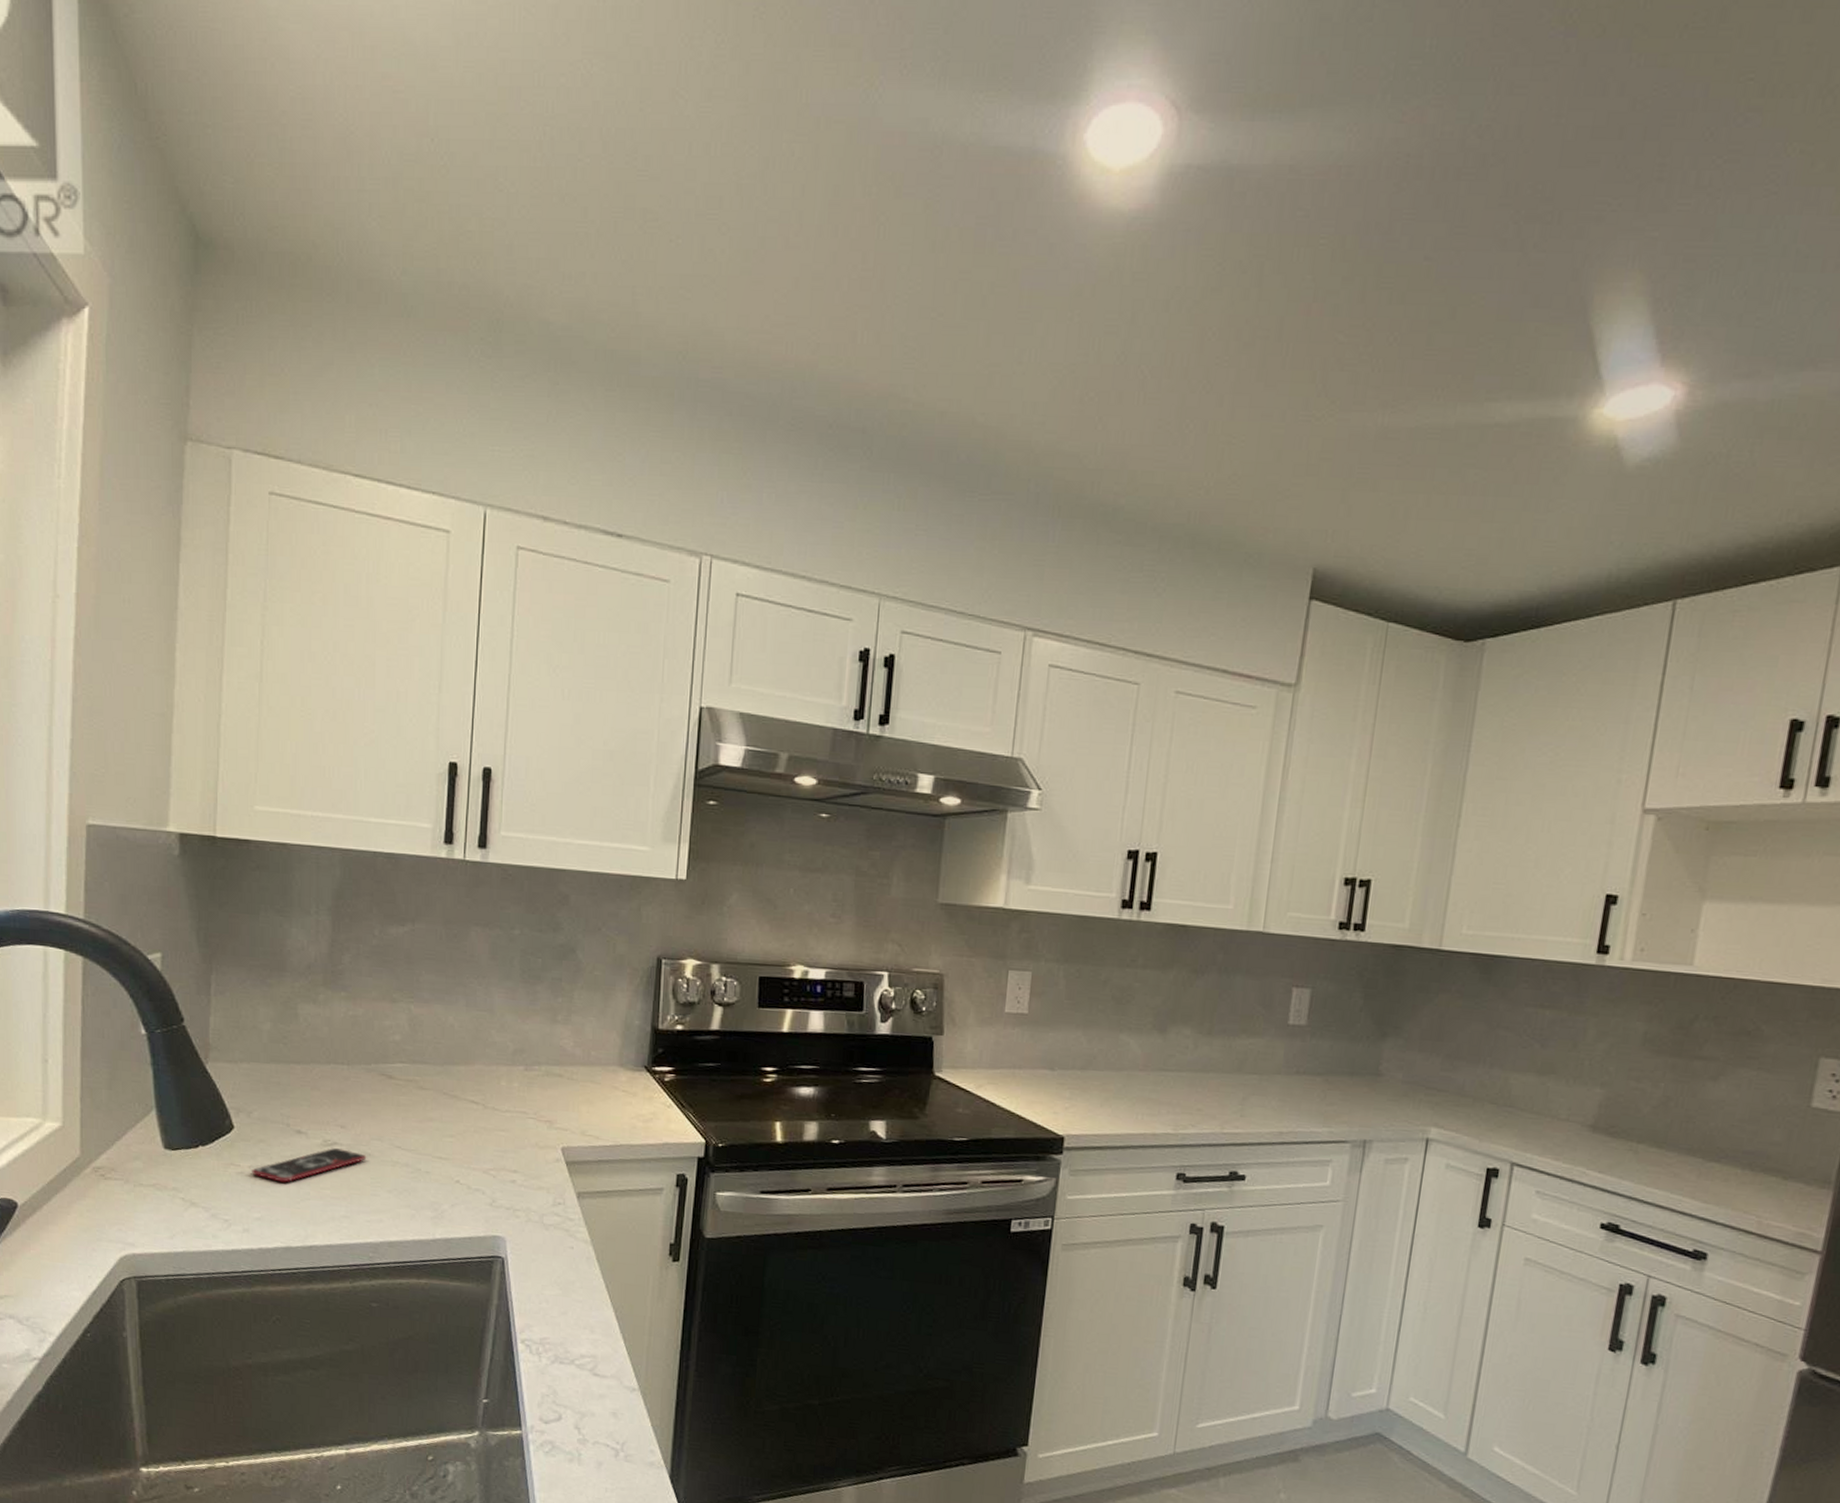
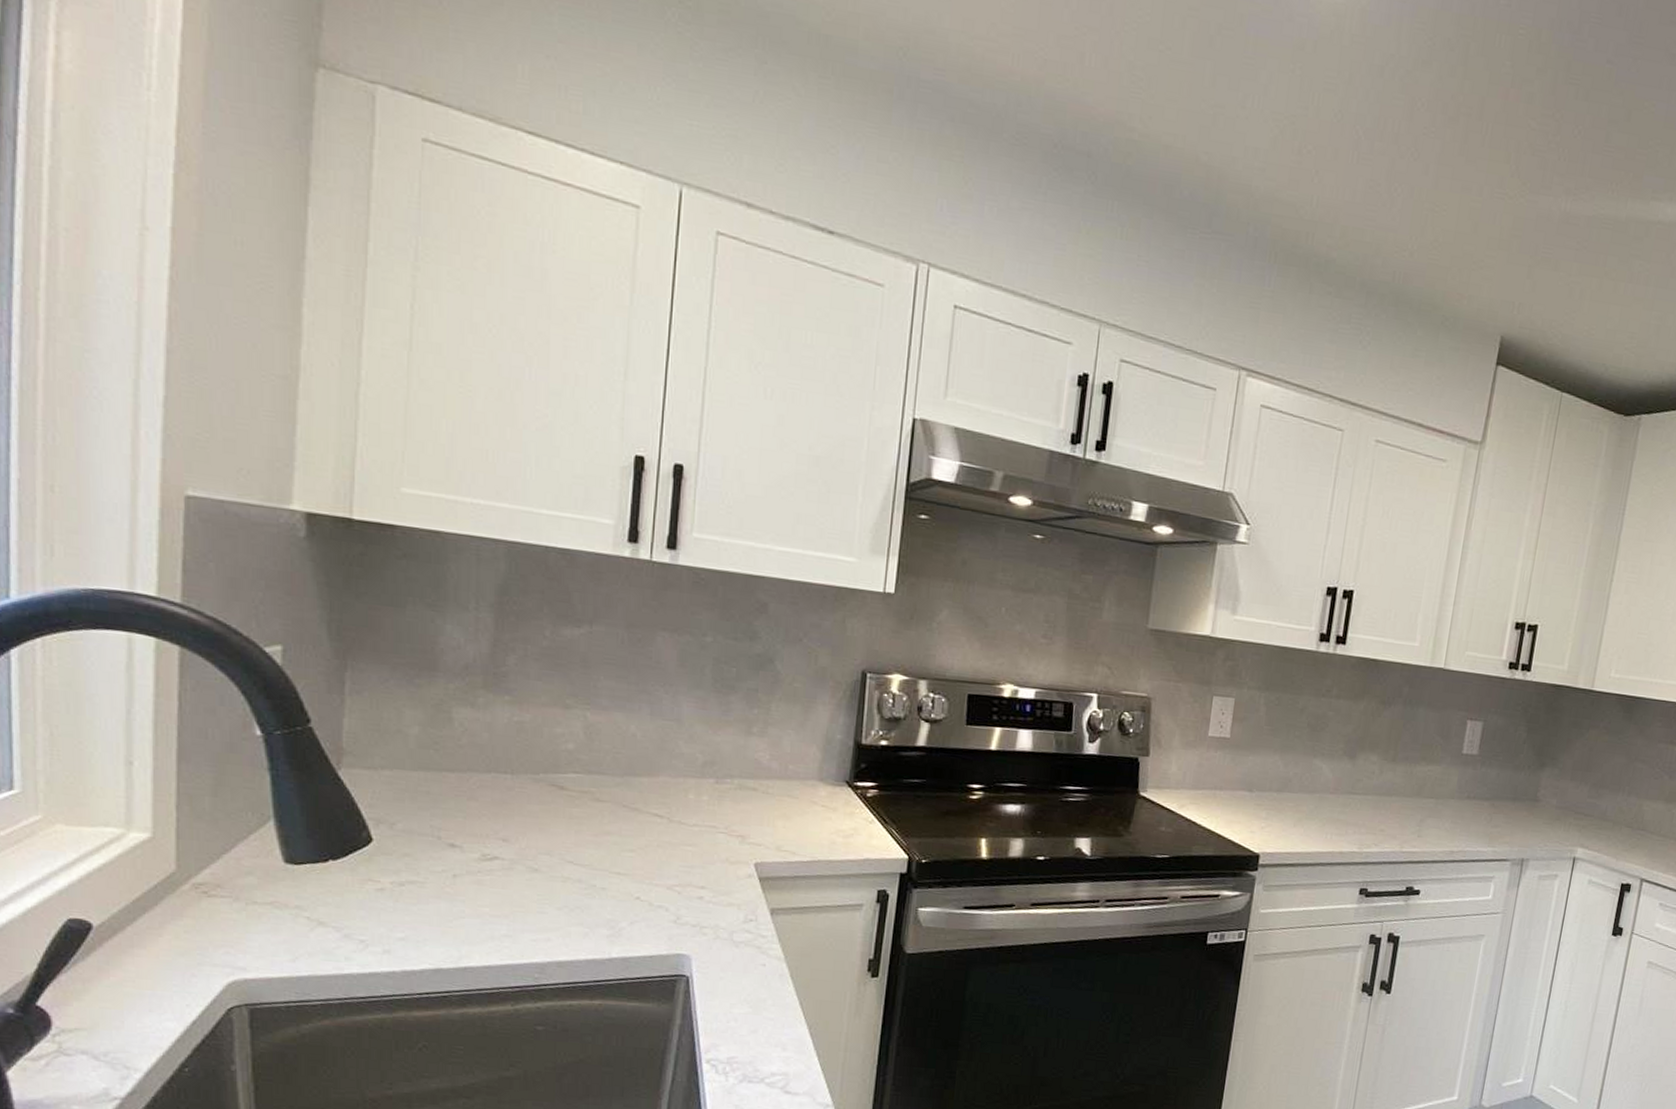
smartphone: present [252,1148,367,1183] -> none [394,863,533,900]

